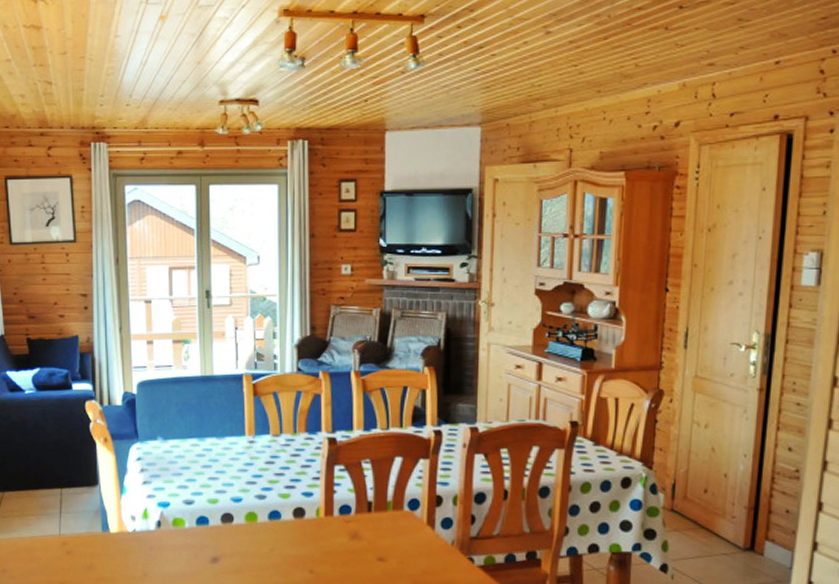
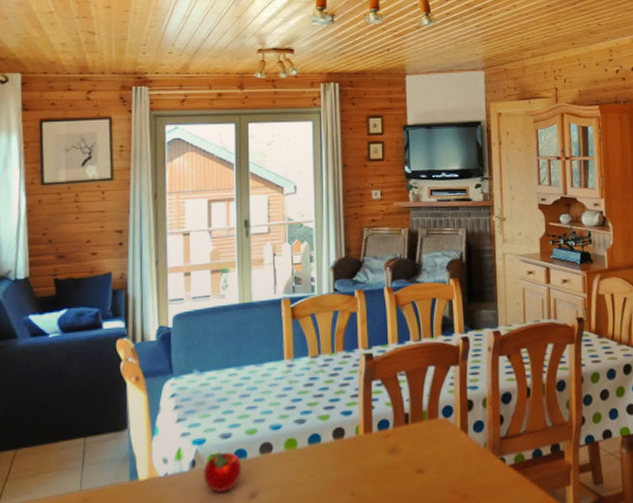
apple: none [167,516,205,553] -> present [202,452,242,492]

